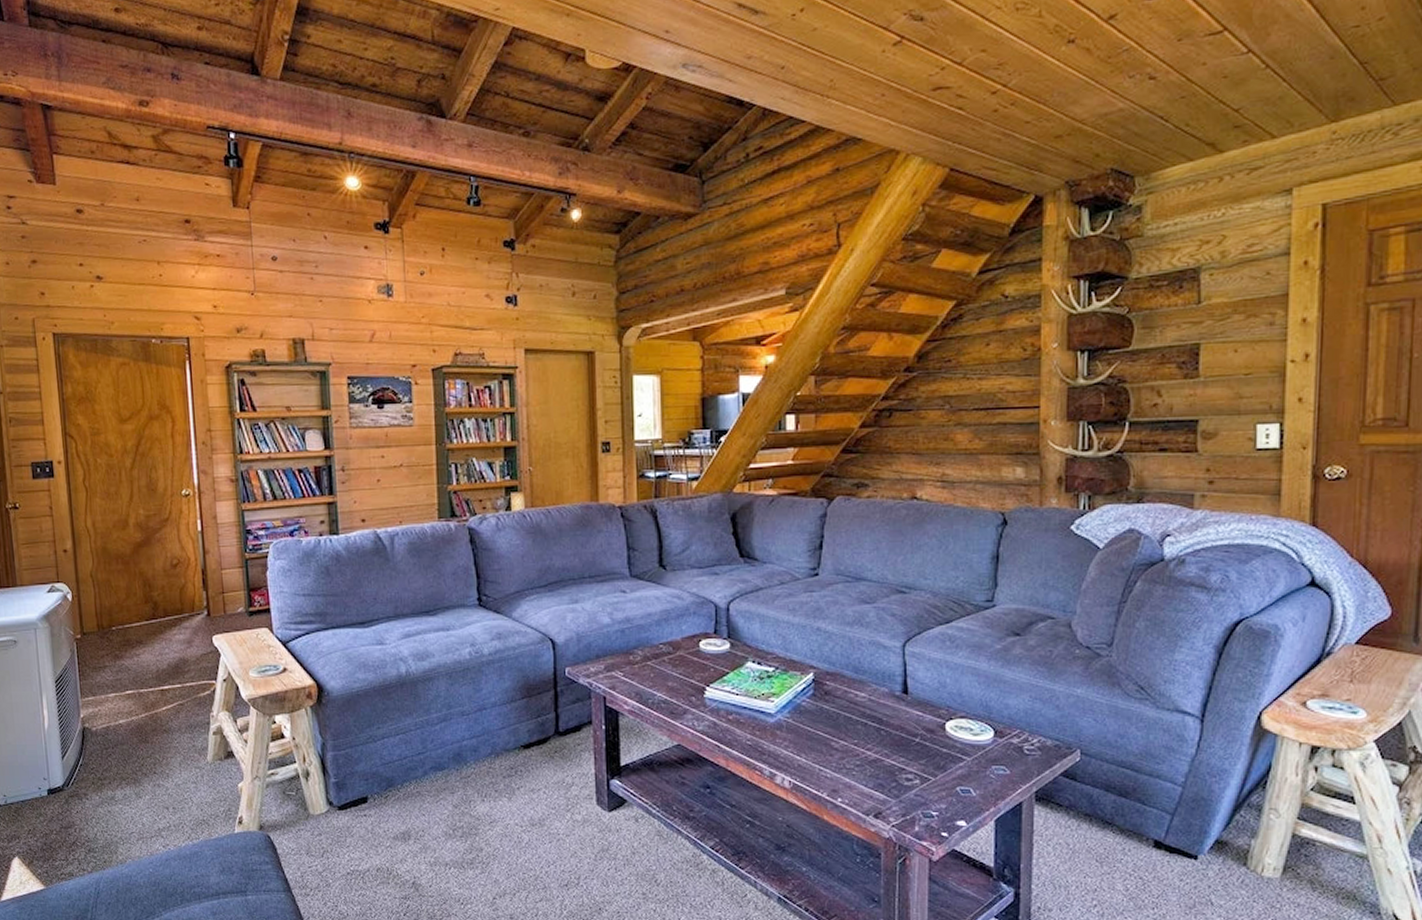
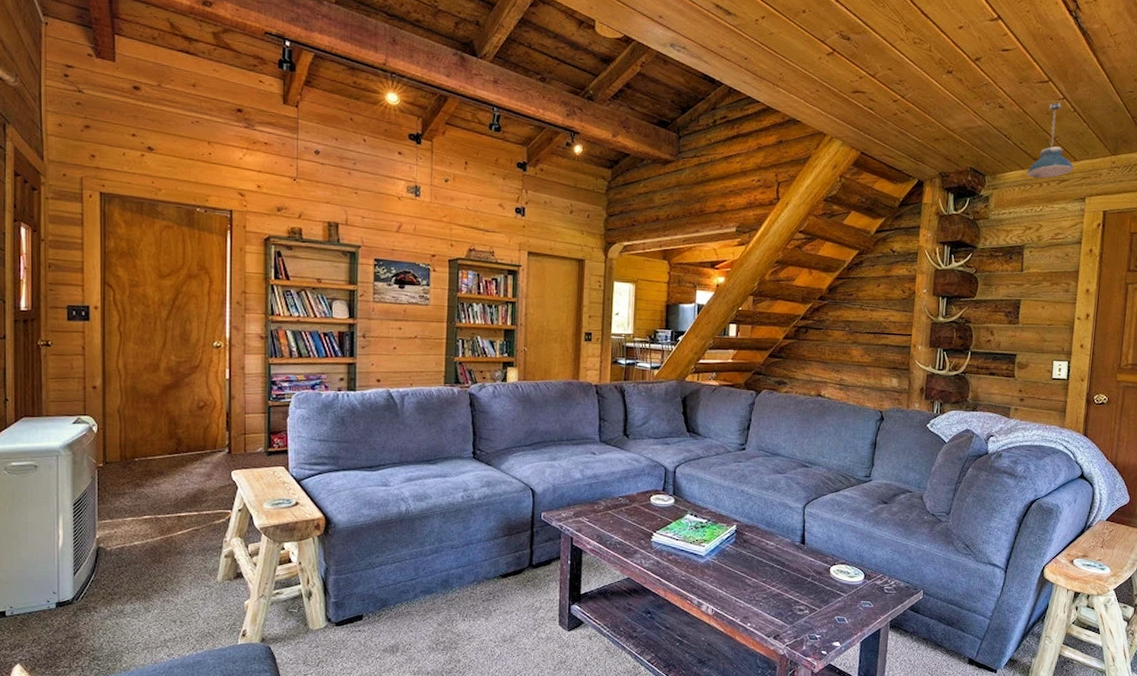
pendant light: none [1197,59,1271,171] -> present [1026,102,1074,179]

